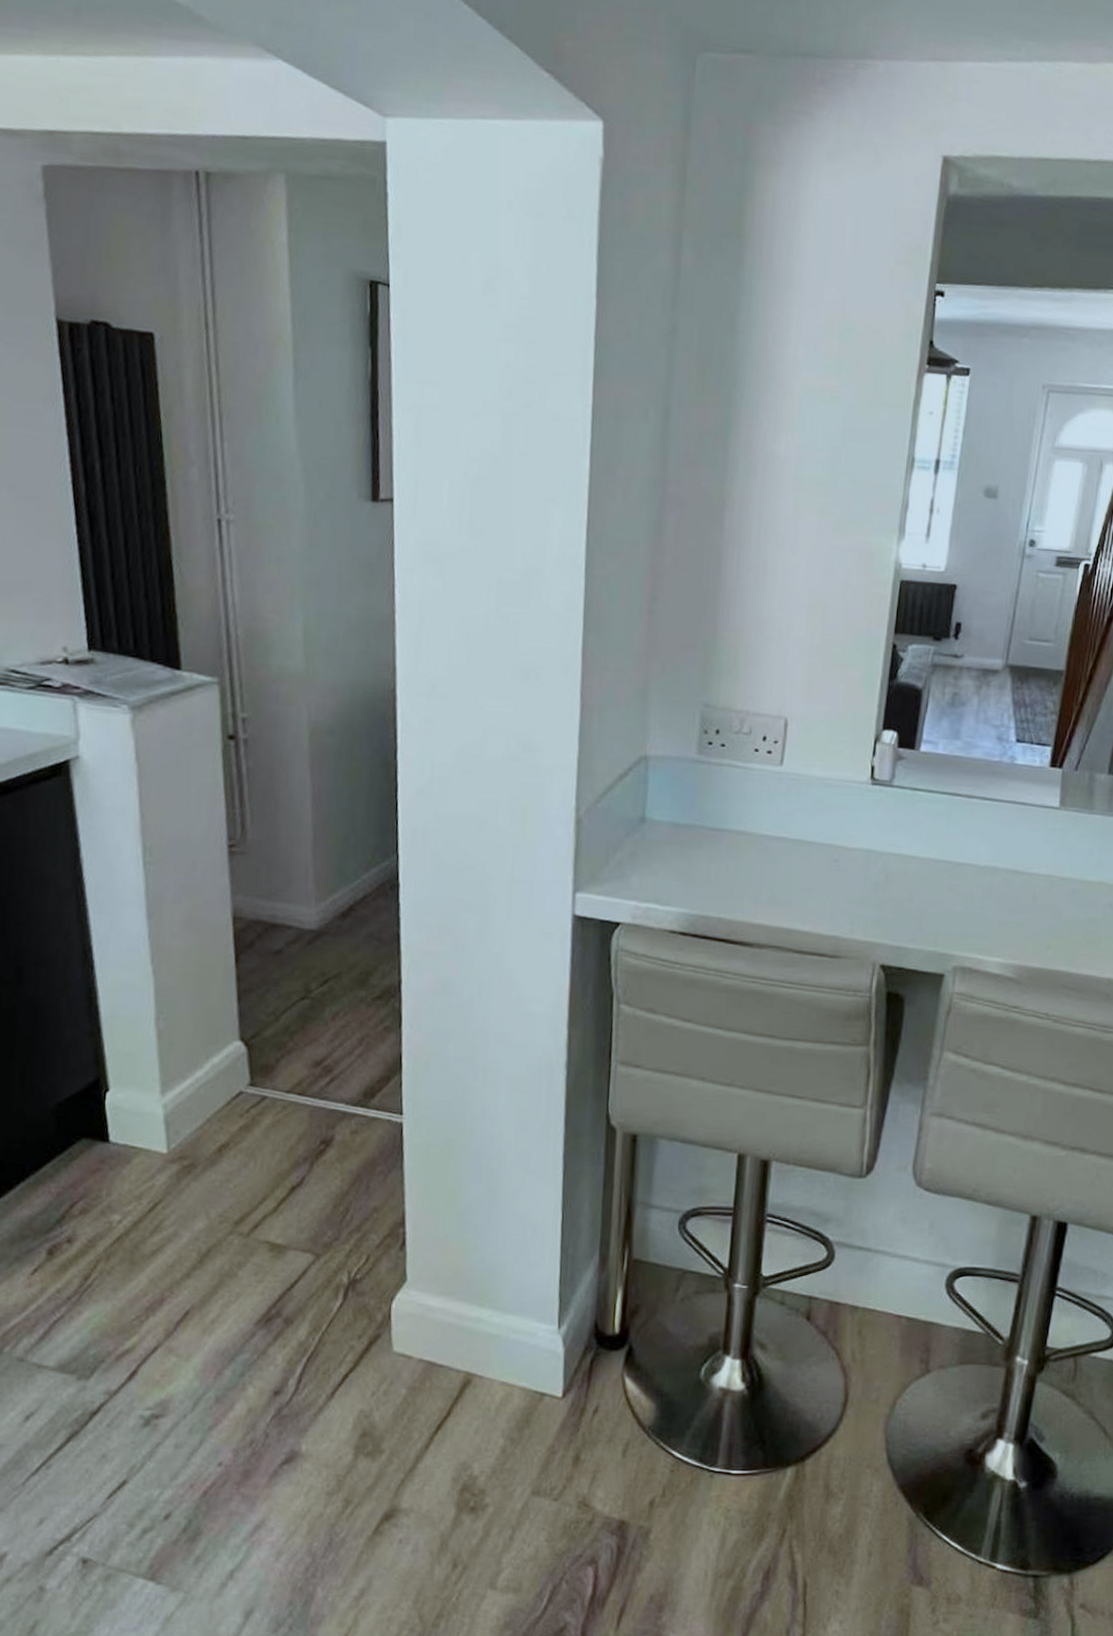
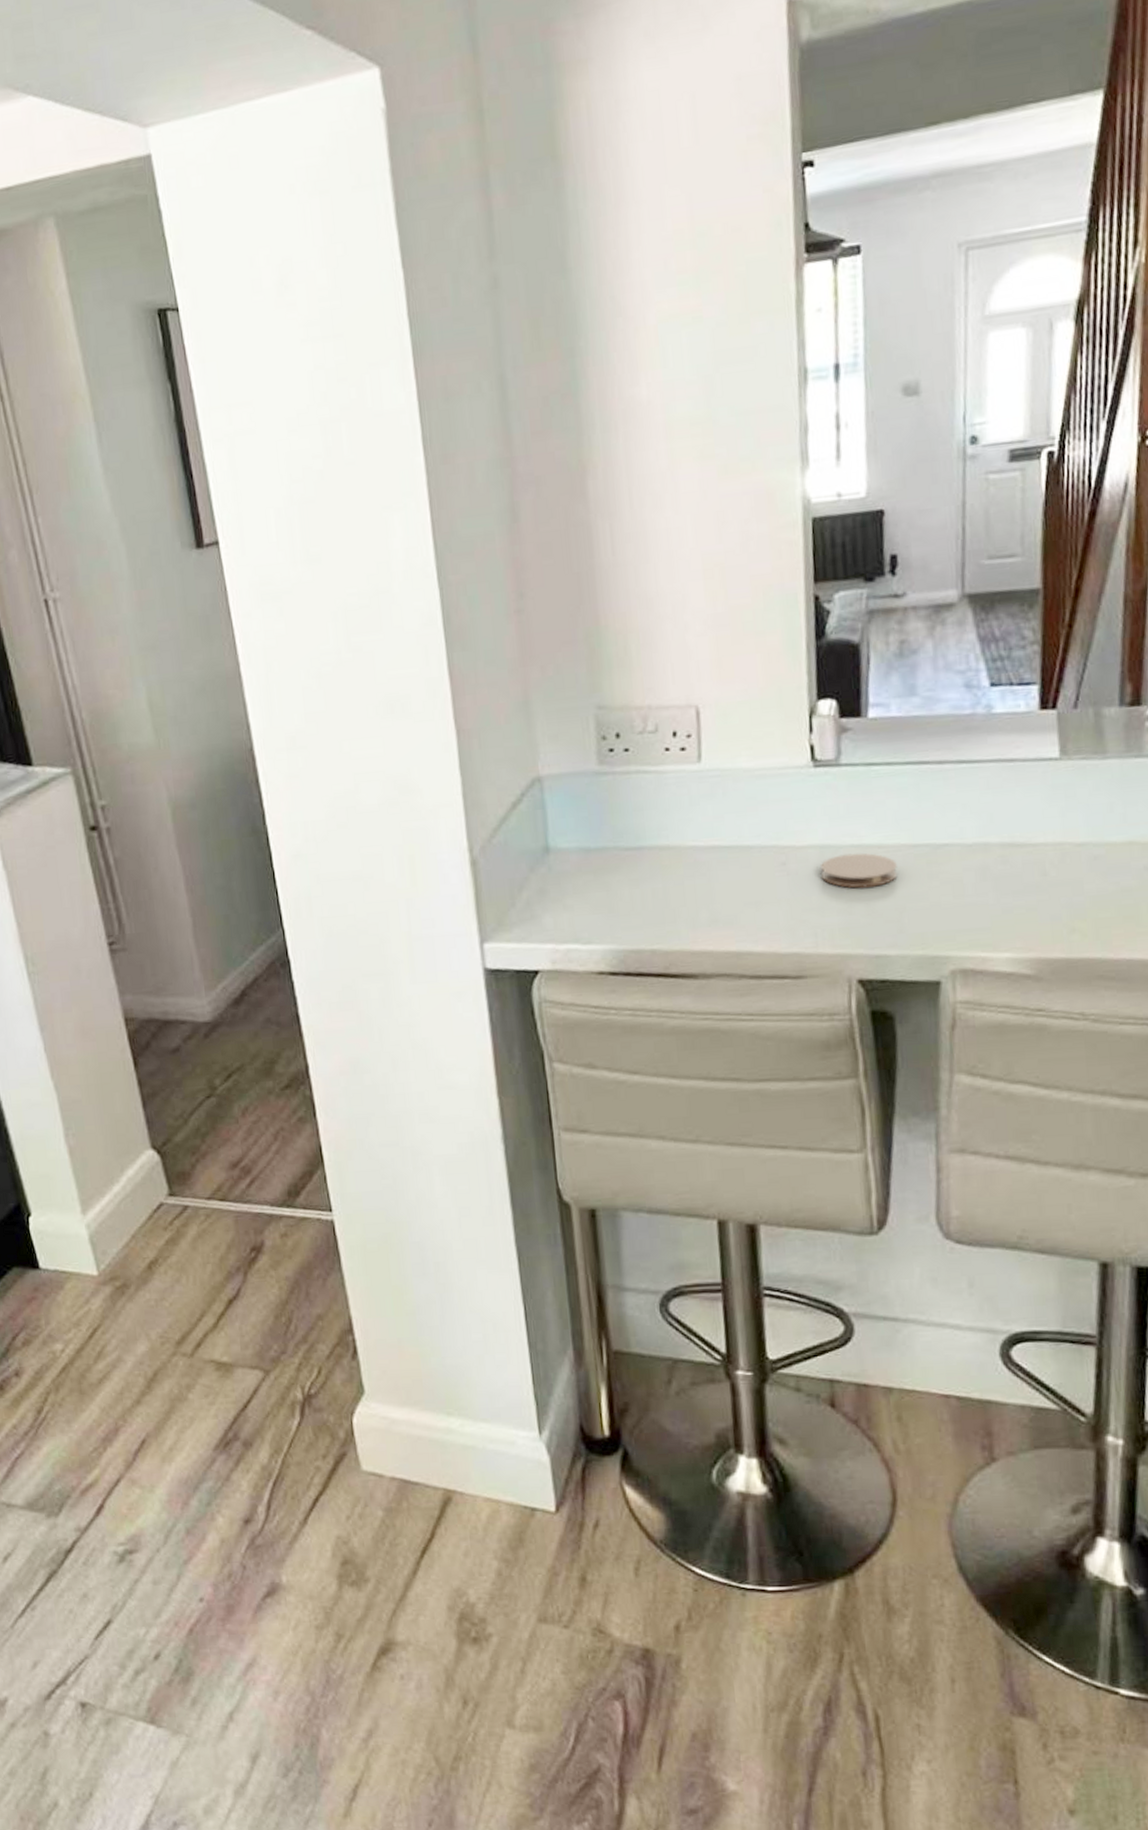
coaster: none [864,860,925,890] -> present [820,853,898,888]

